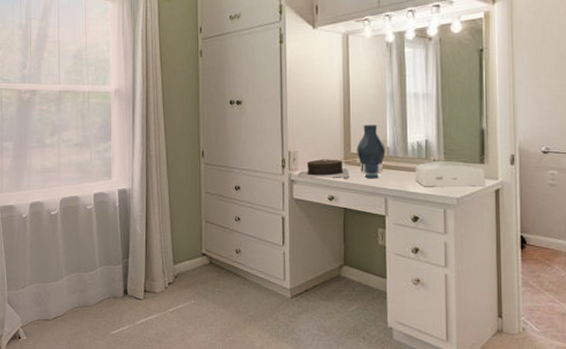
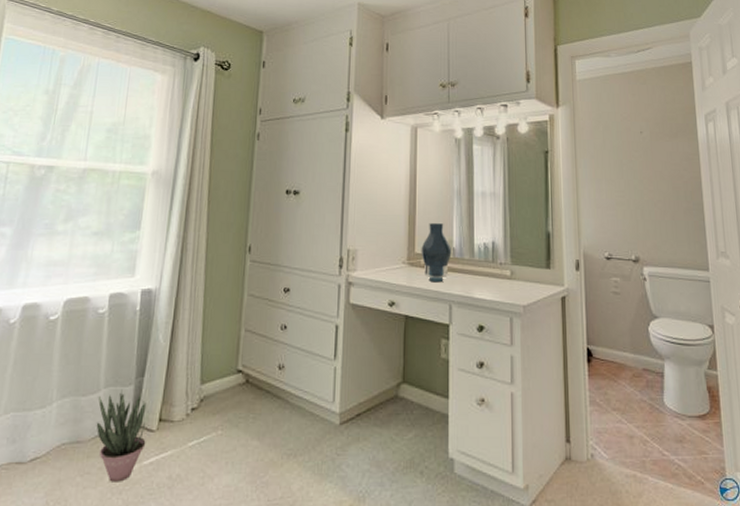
potted plant: none [97,267,136,336] -> present [96,389,147,482]
jewelry box: present [297,159,349,178] -> none [355,259,412,281]
tissue dispenser: present [415,161,486,187] -> none [481,265,552,294]

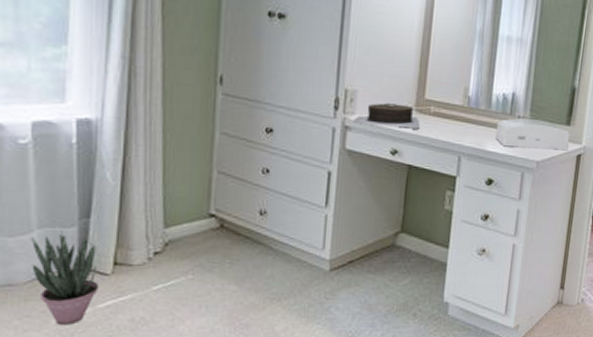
jewelry box: none [355,259,412,281] -> present [353,103,419,129]
vase: present [421,223,452,283] -> none [431,67,467,133]
tissue dispenser: none [481,265,552,294] -> present [495,118,570,151]

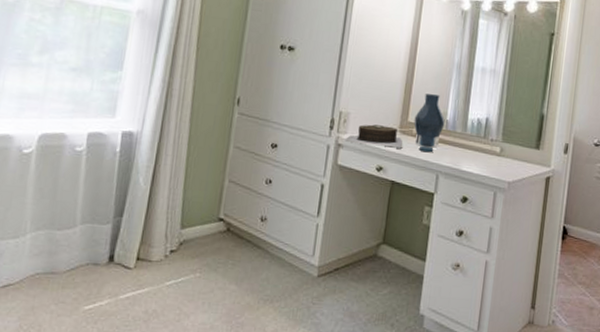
potted plant: present [32,230,99,325] -> none [71,227,125,313]
vase: none [431,67,467,133] -> present [414,94,445,153]
tissue dispenser: present [495,118,570,151] -> none [470,141,539,173]

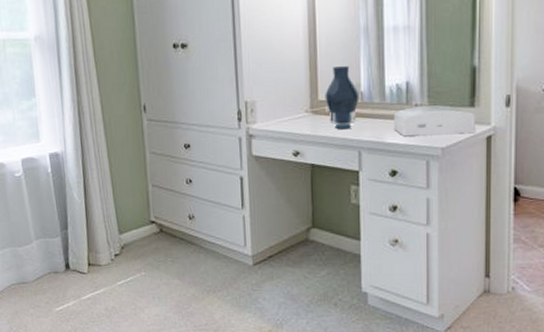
jewelry box: present [345,124,403,149] -> none [256,108,316,132]
tissue dispenser: none [470,141,539,173] -> present [393,105,476,137]

